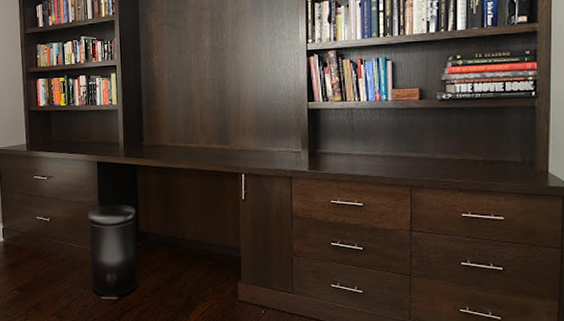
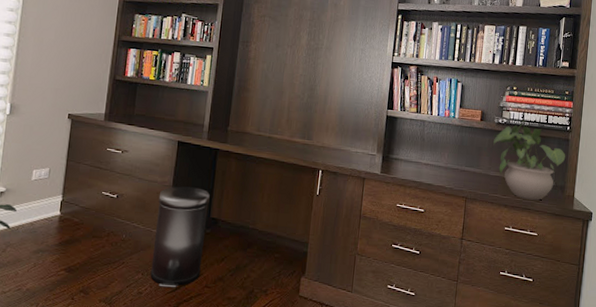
potted plant: none [437,91,533,182] -> present [493,119,566,201]

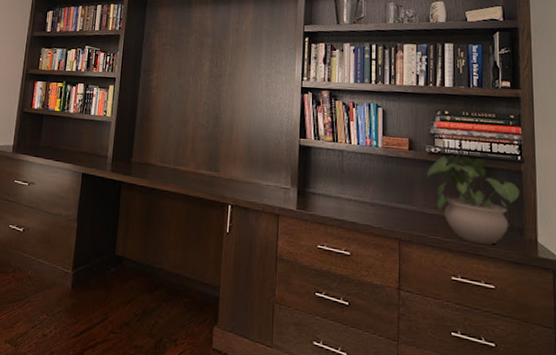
pedal bin: present [150,186,210,288] -> none [55,220,114,332]

